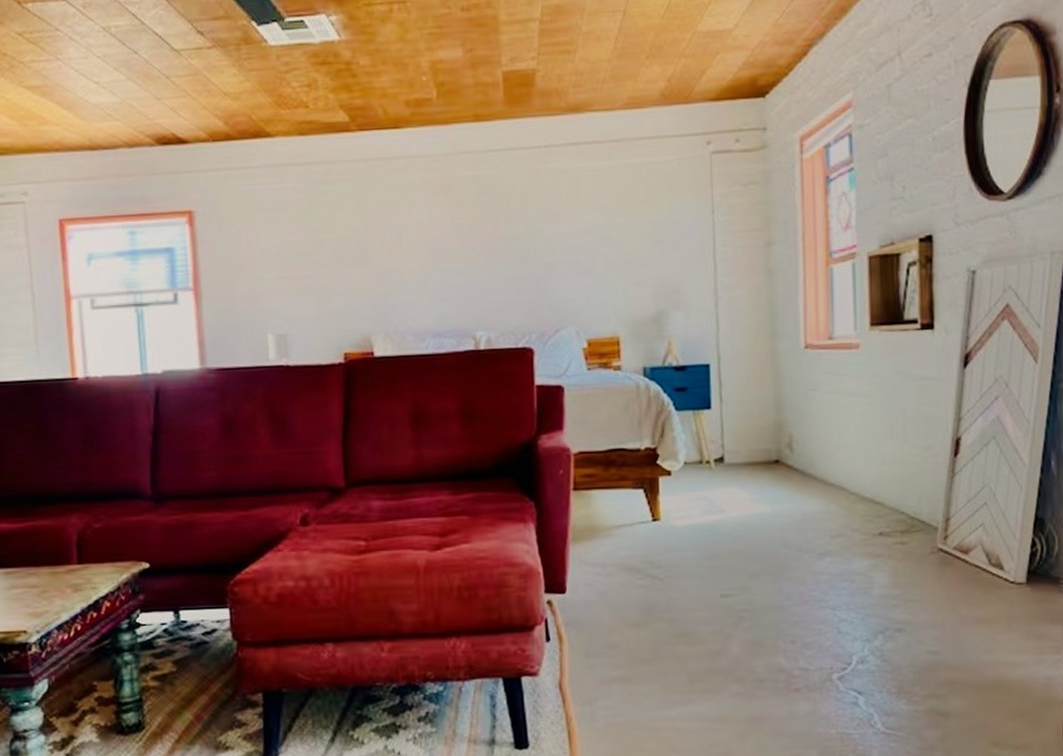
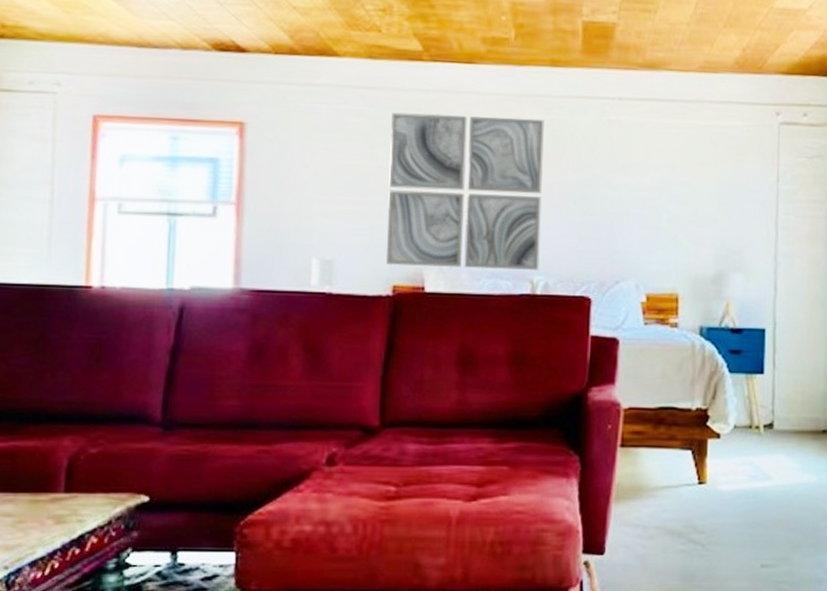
wall art: none [327,176,480,335] -> present [386,112,544,271]

